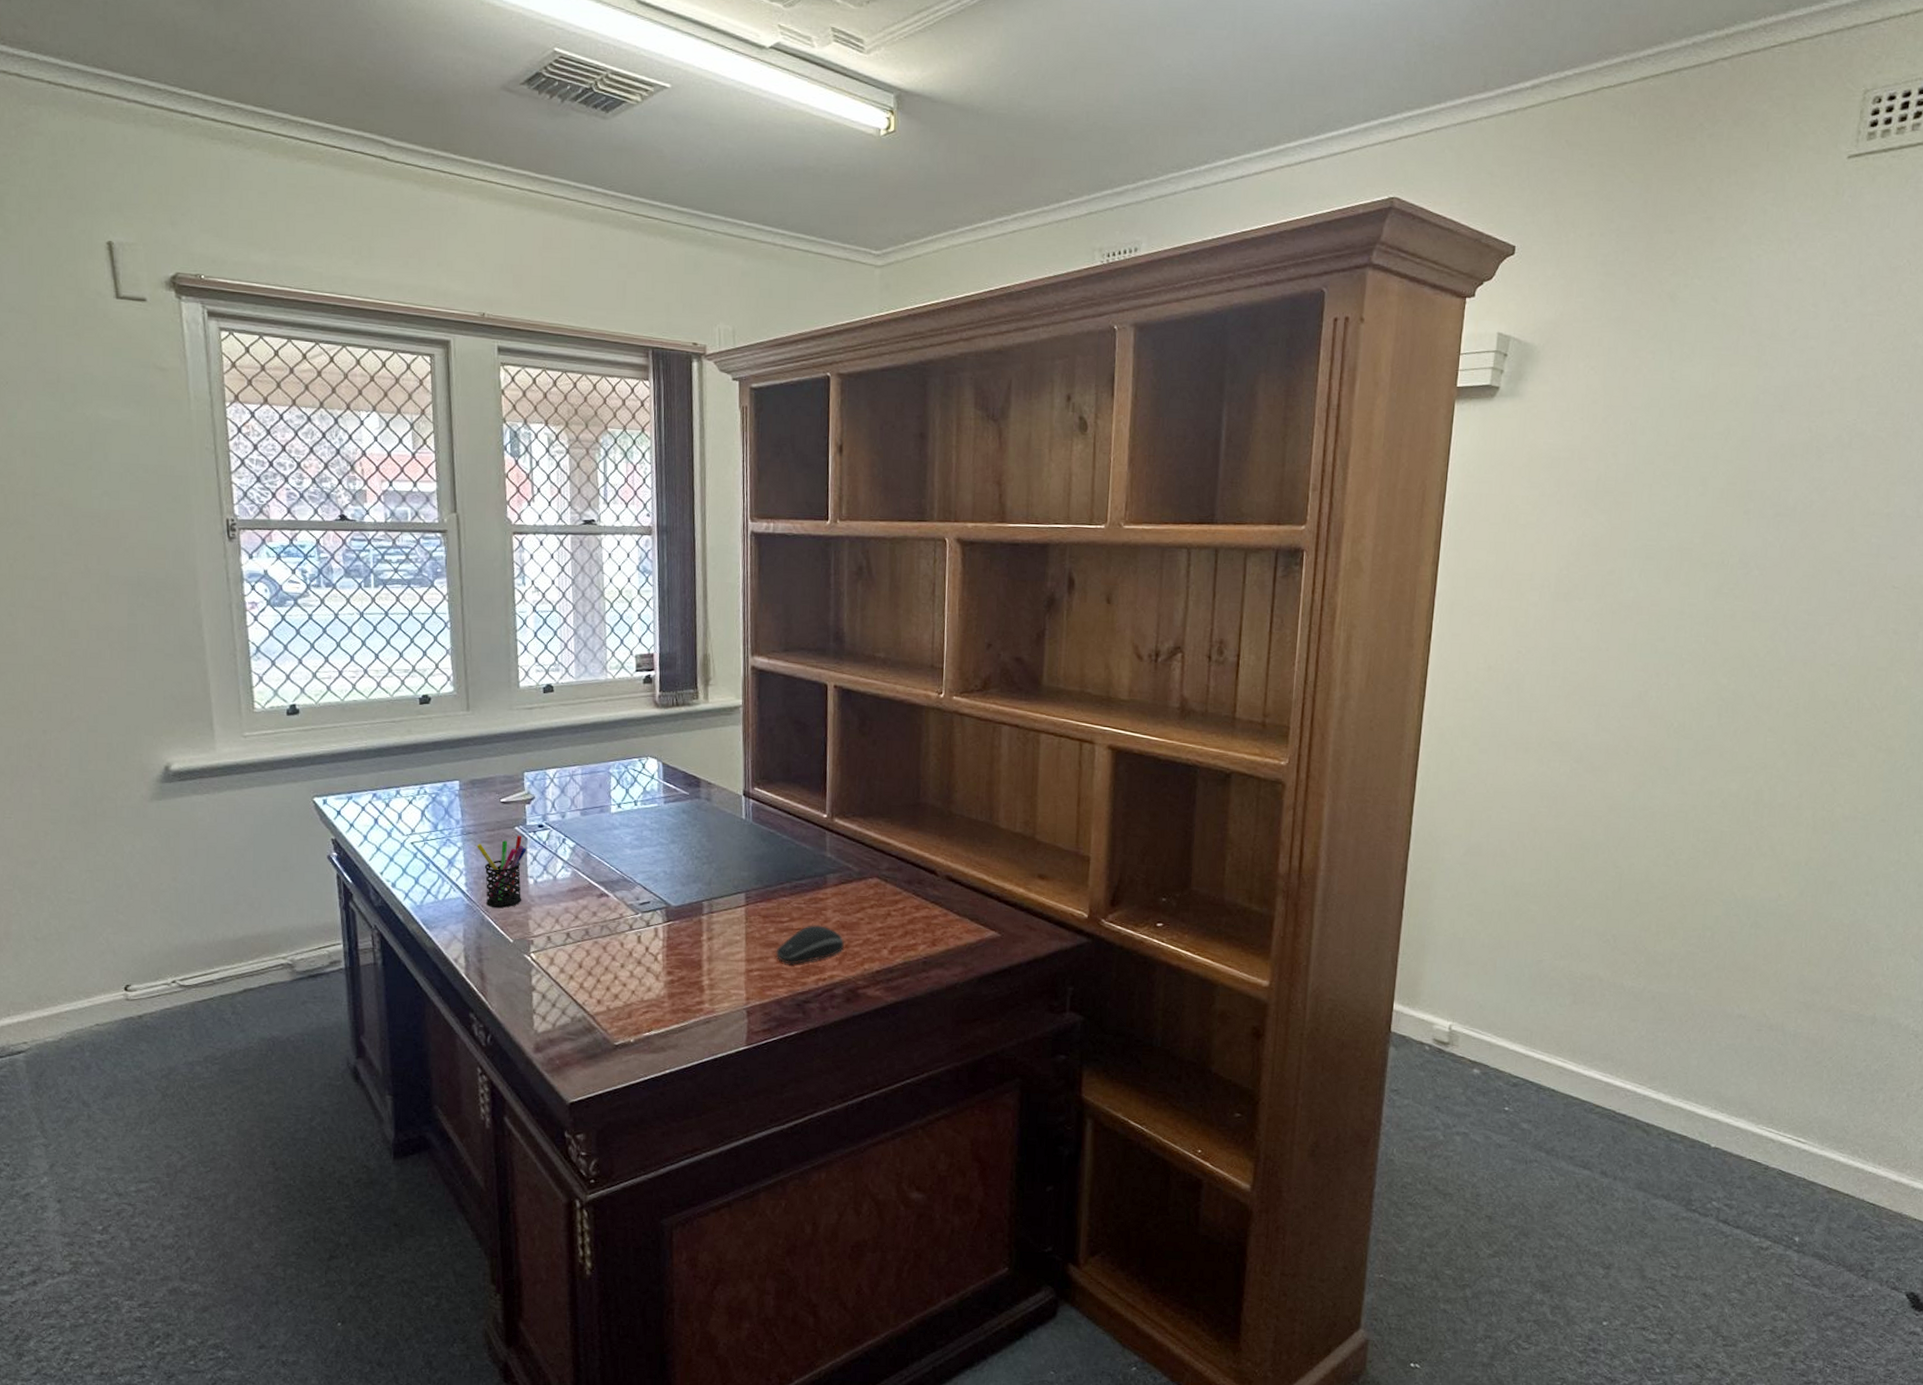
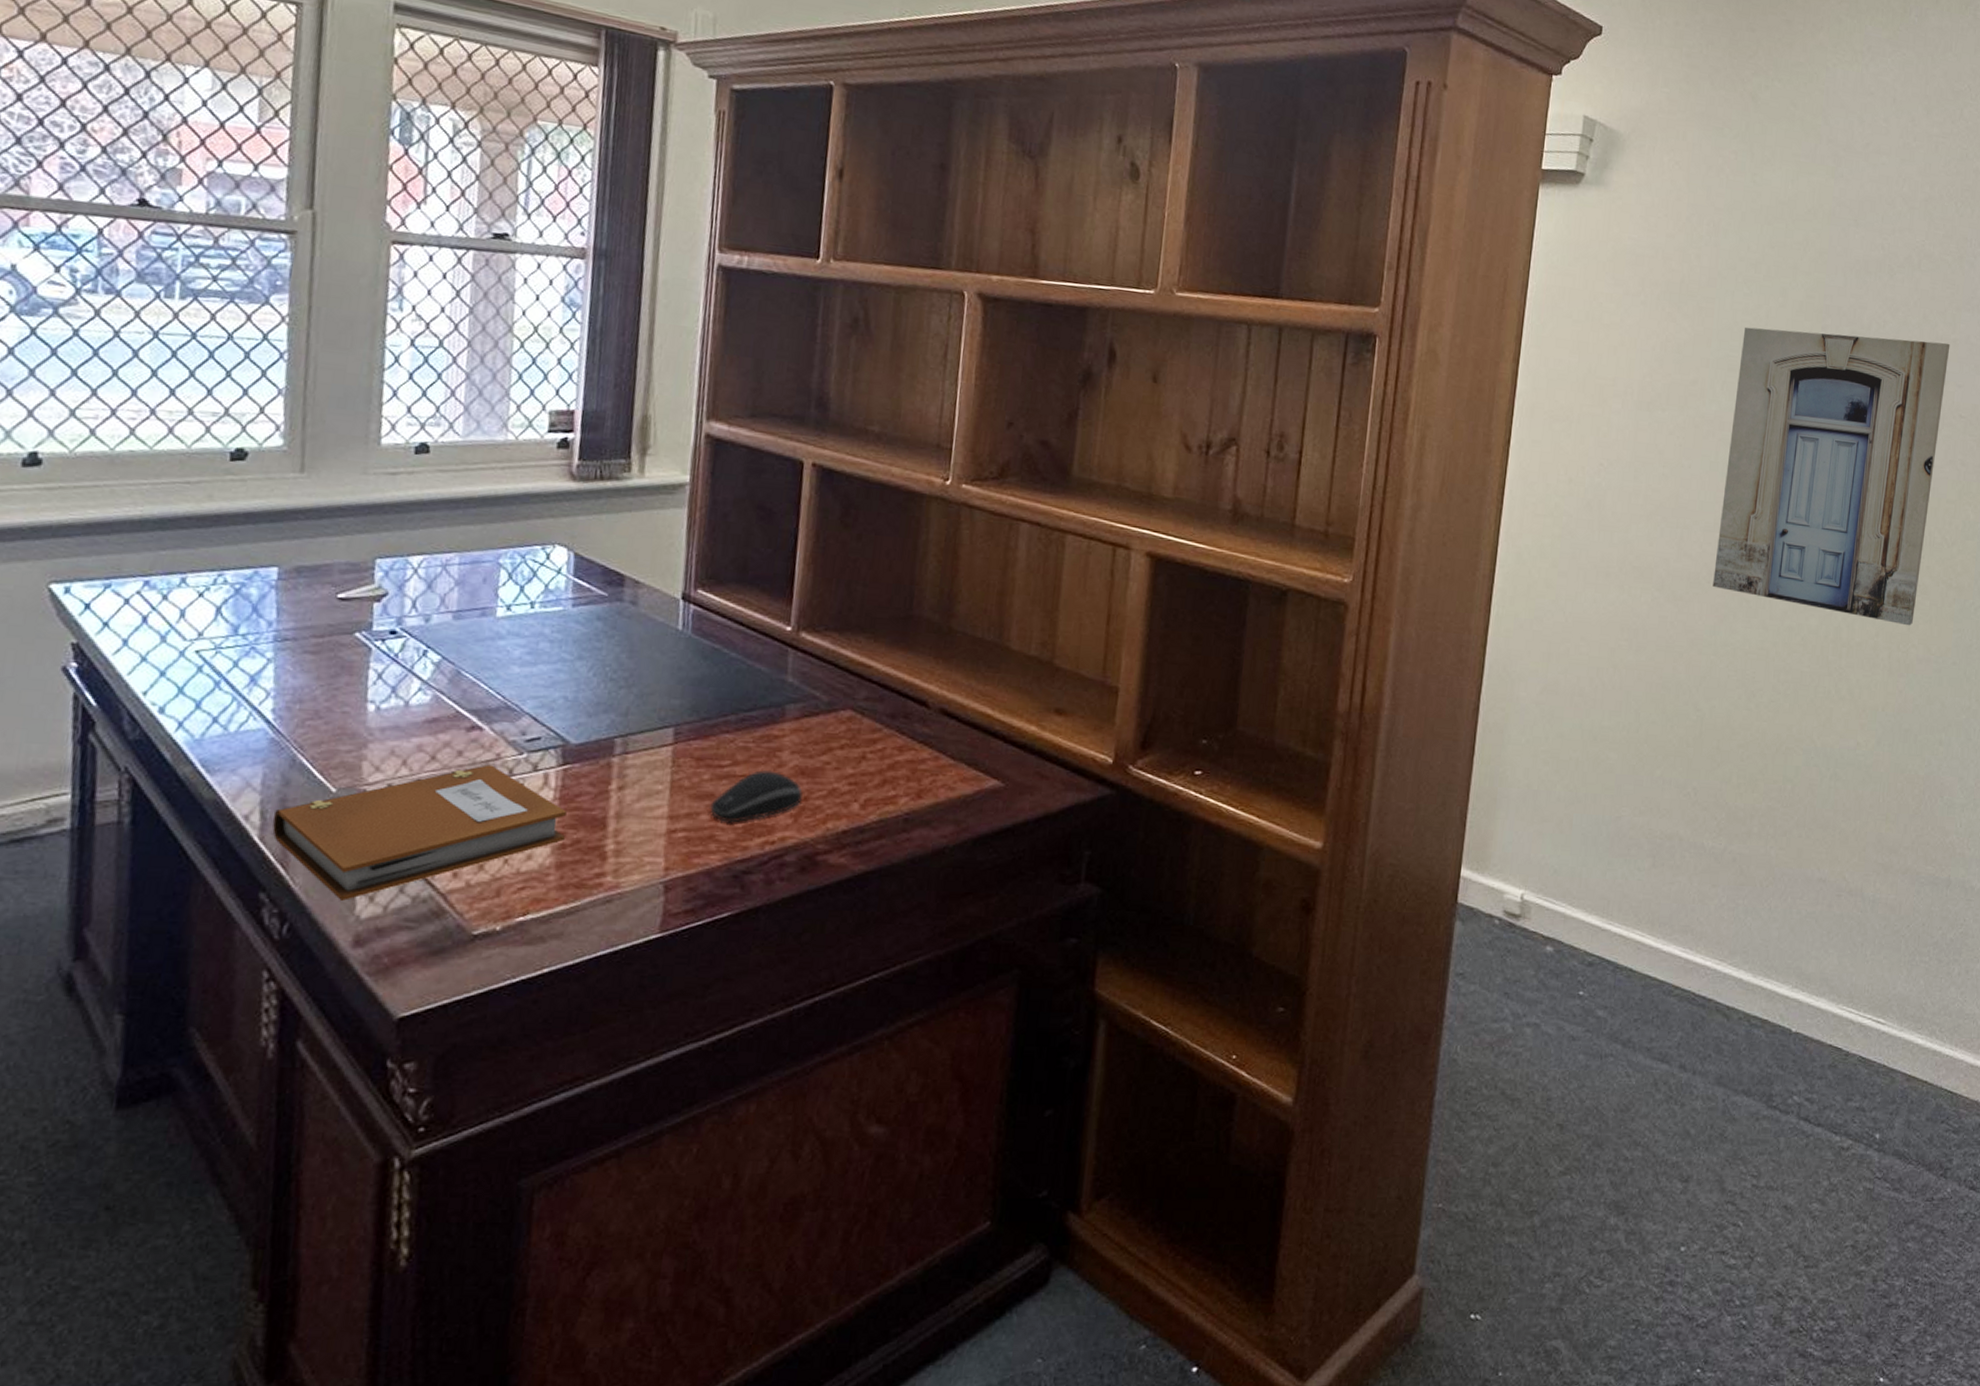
notebook: none [473,922,673,1019] -> present [272,764,567,901]
pen holder: present [477,836,526,909] -> none [295,645,369,745]
wall art: none [1631,517,1883,787] -> present [1713,327,1950,626]

